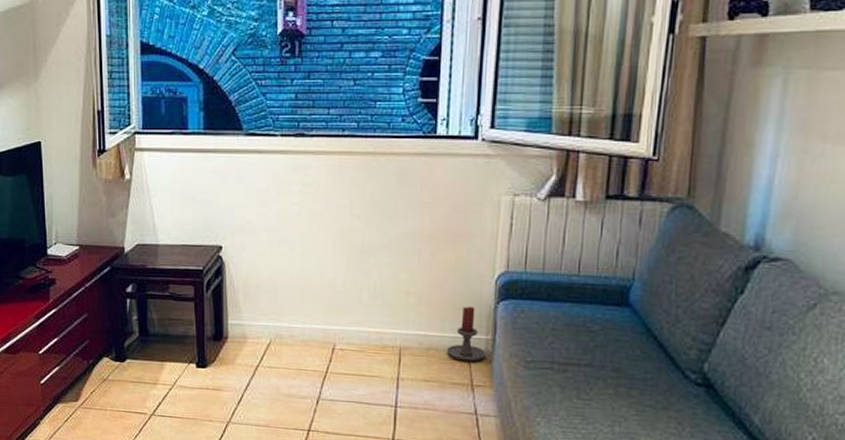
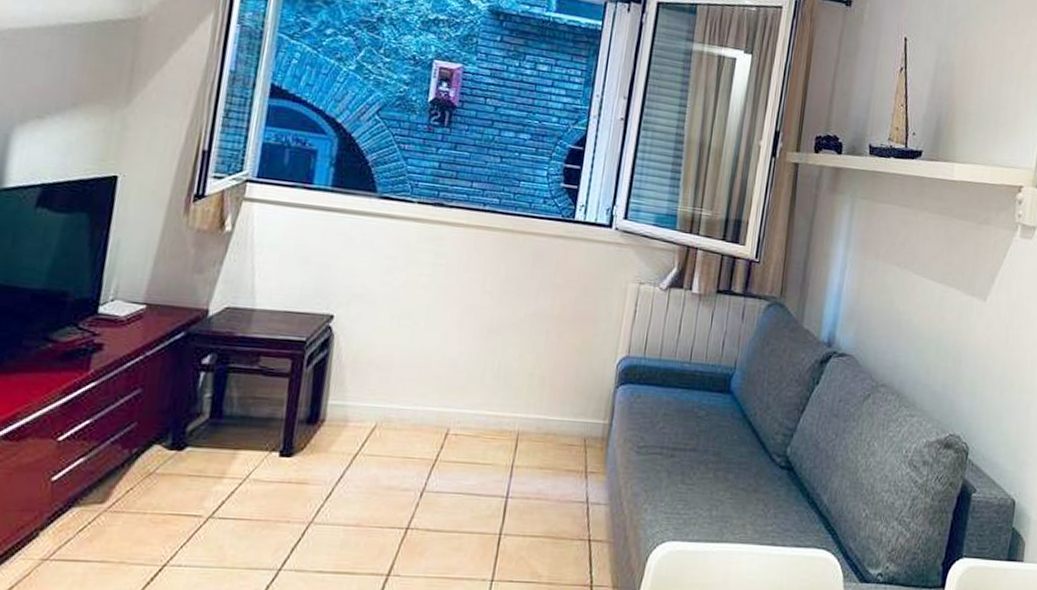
candle holder: present [446,306,495,362] -> none [564,389,610,447]

